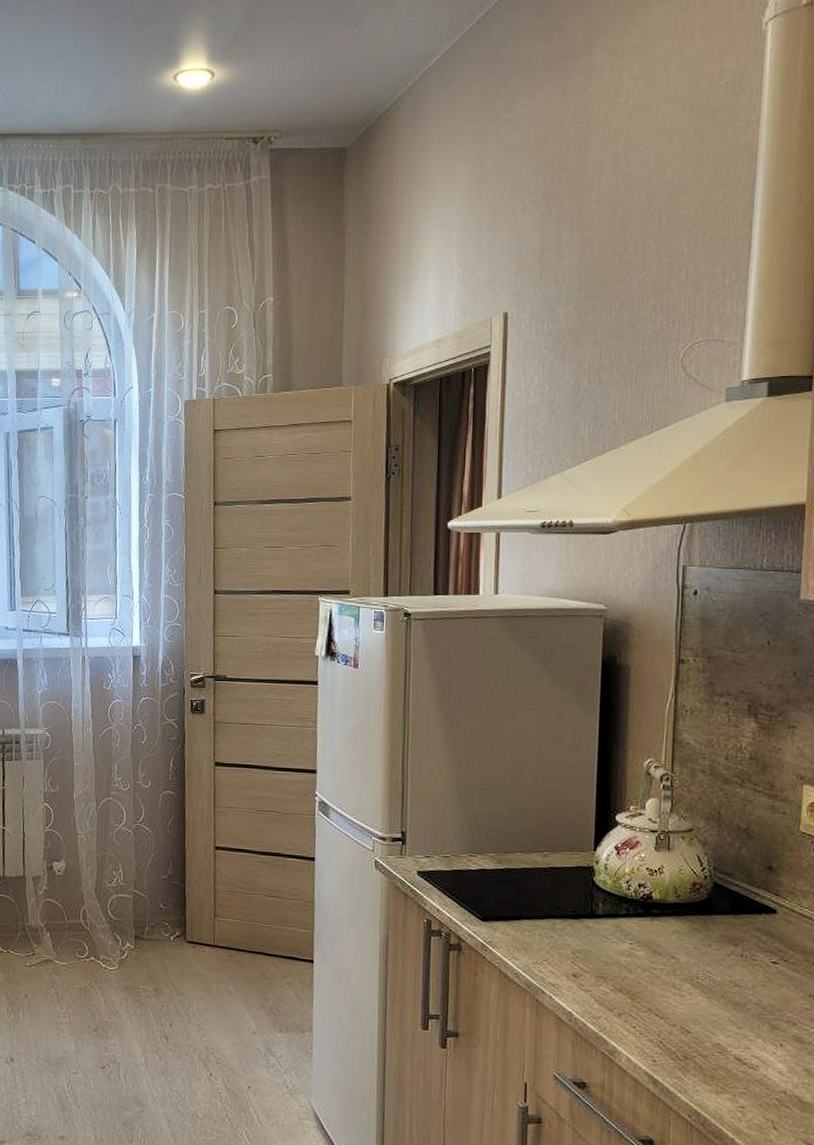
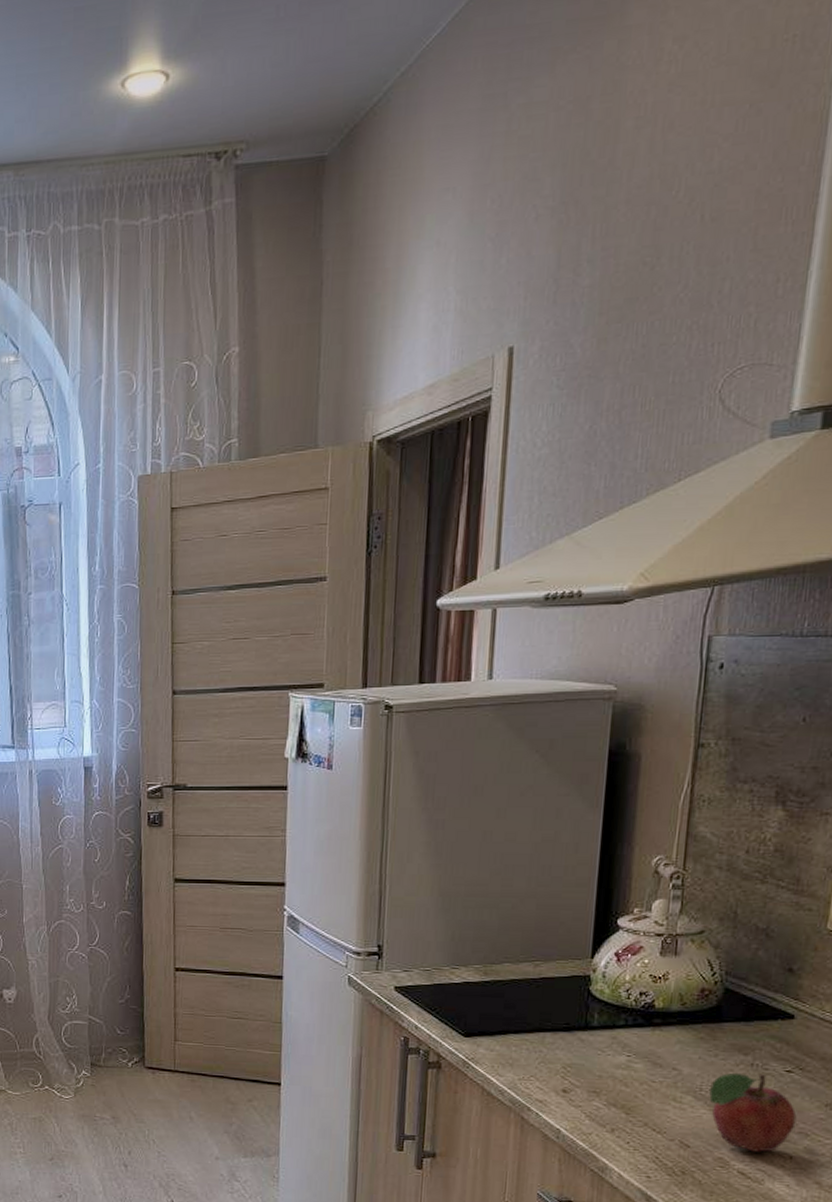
fruit: none [705,962,784,1039] -> present [709,1072,797,1152]

